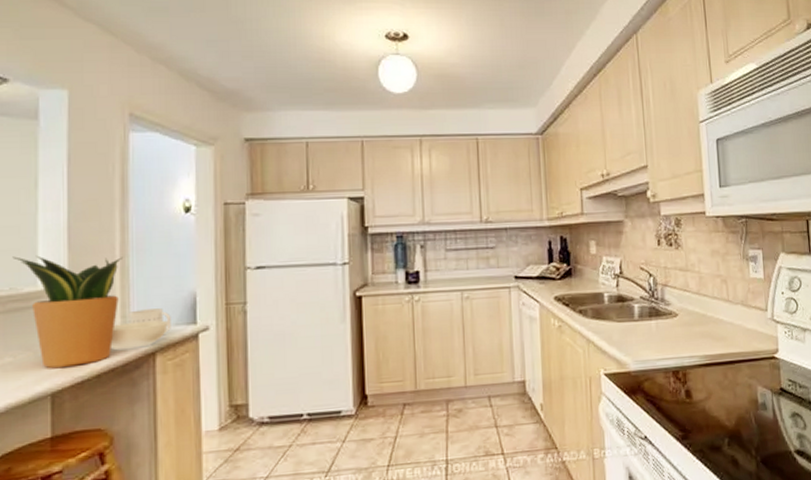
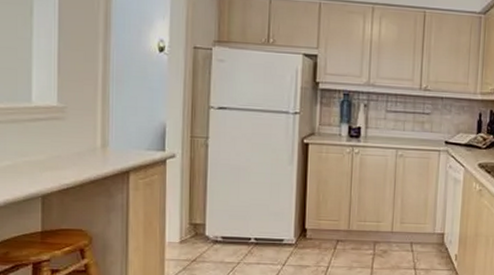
potted plant: present [12,255,123,368] -> none [11,74,104,175]
bowl: present [110,320,168,351] -> none [91,143,141,167]
mug: present [128,308,171,333] -> none [107,133,143,156]

